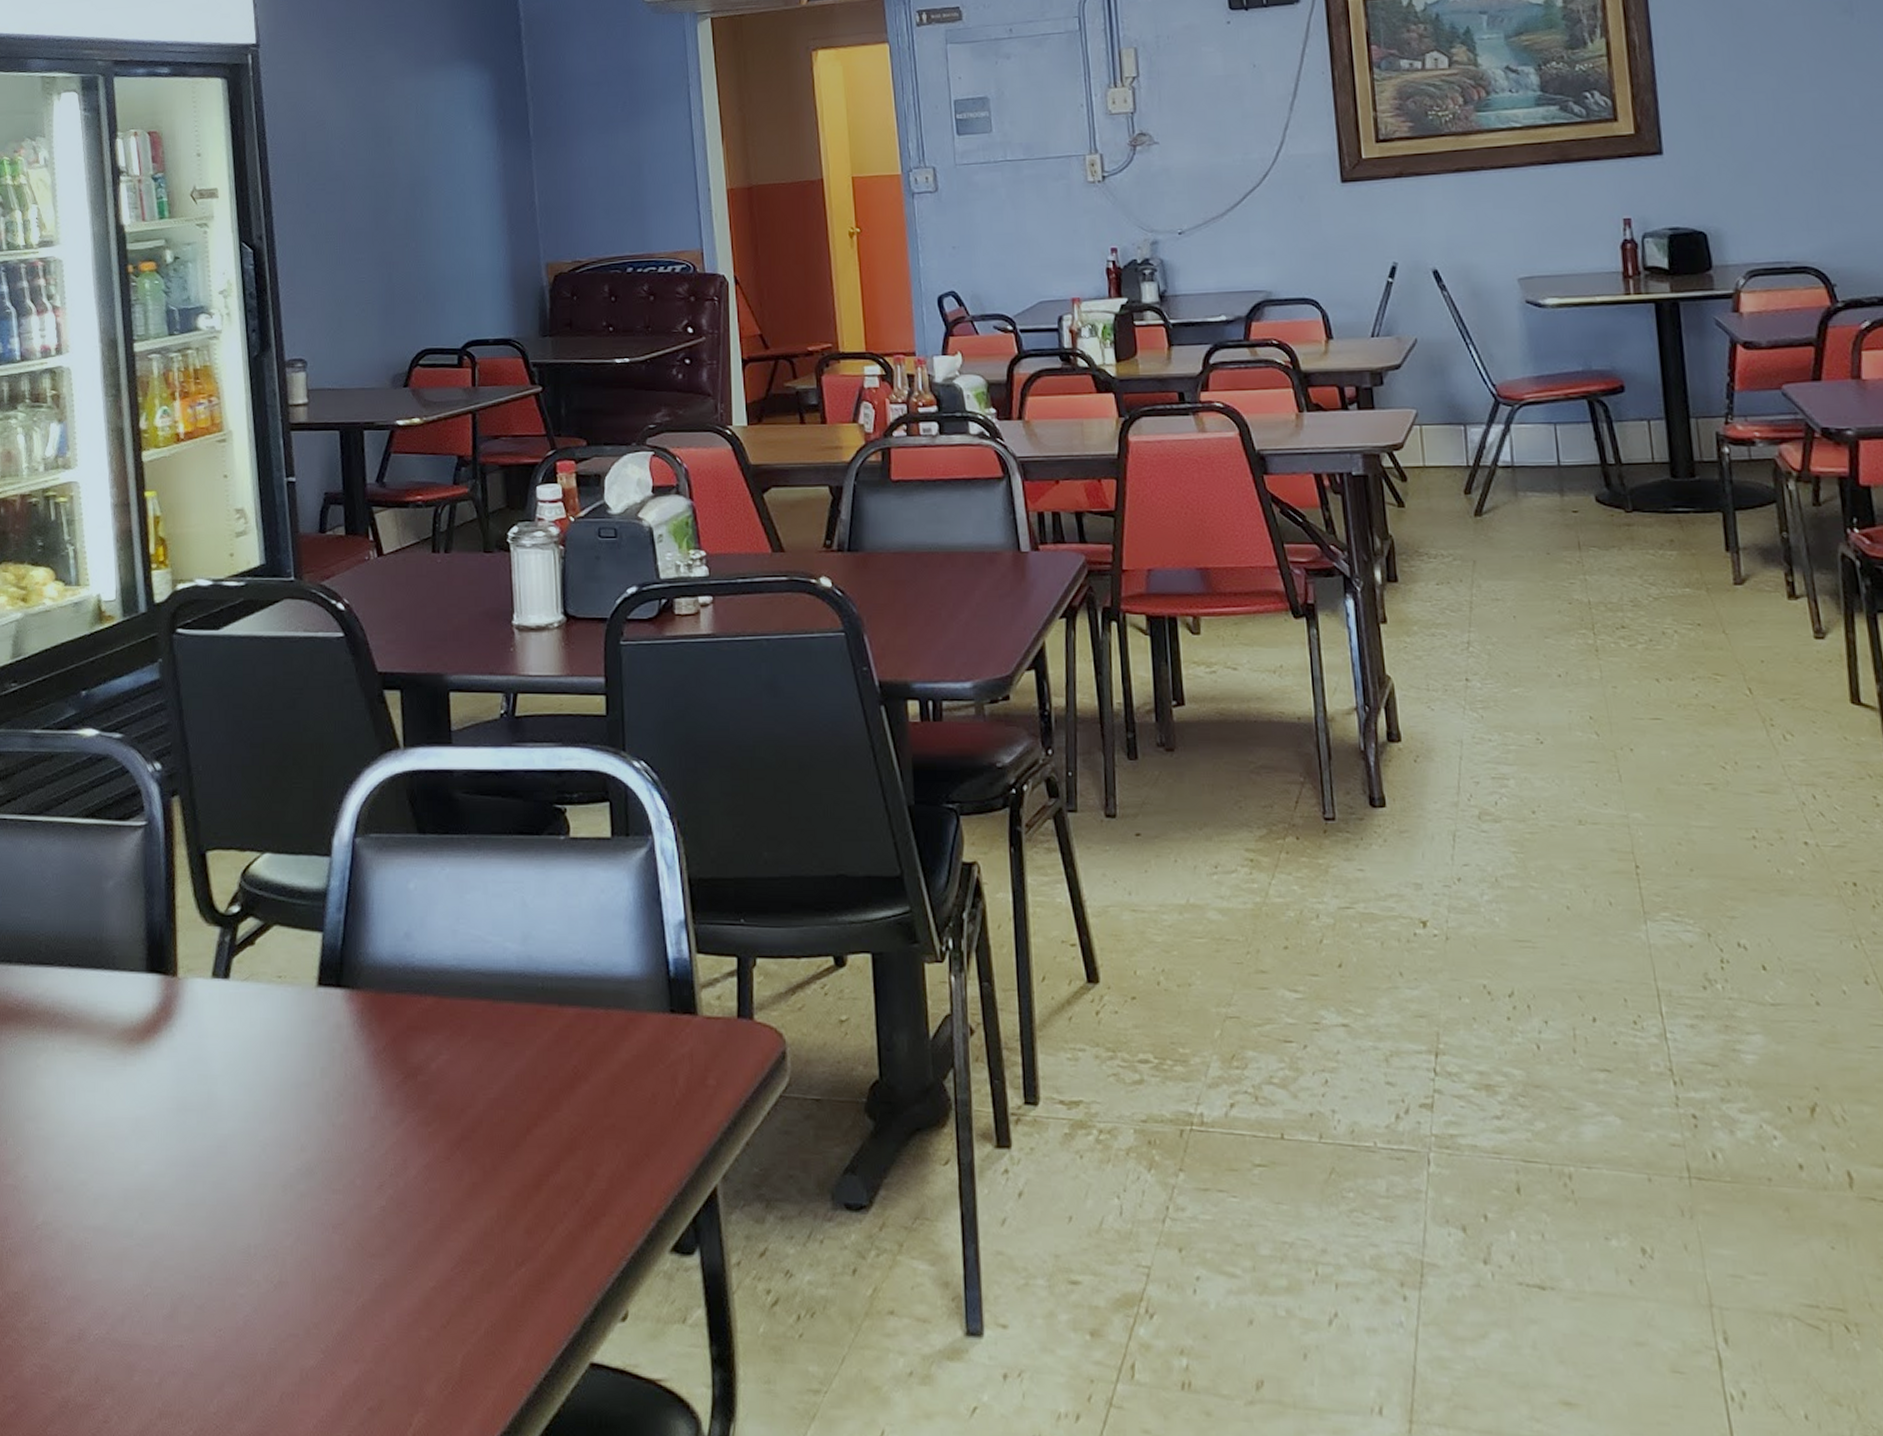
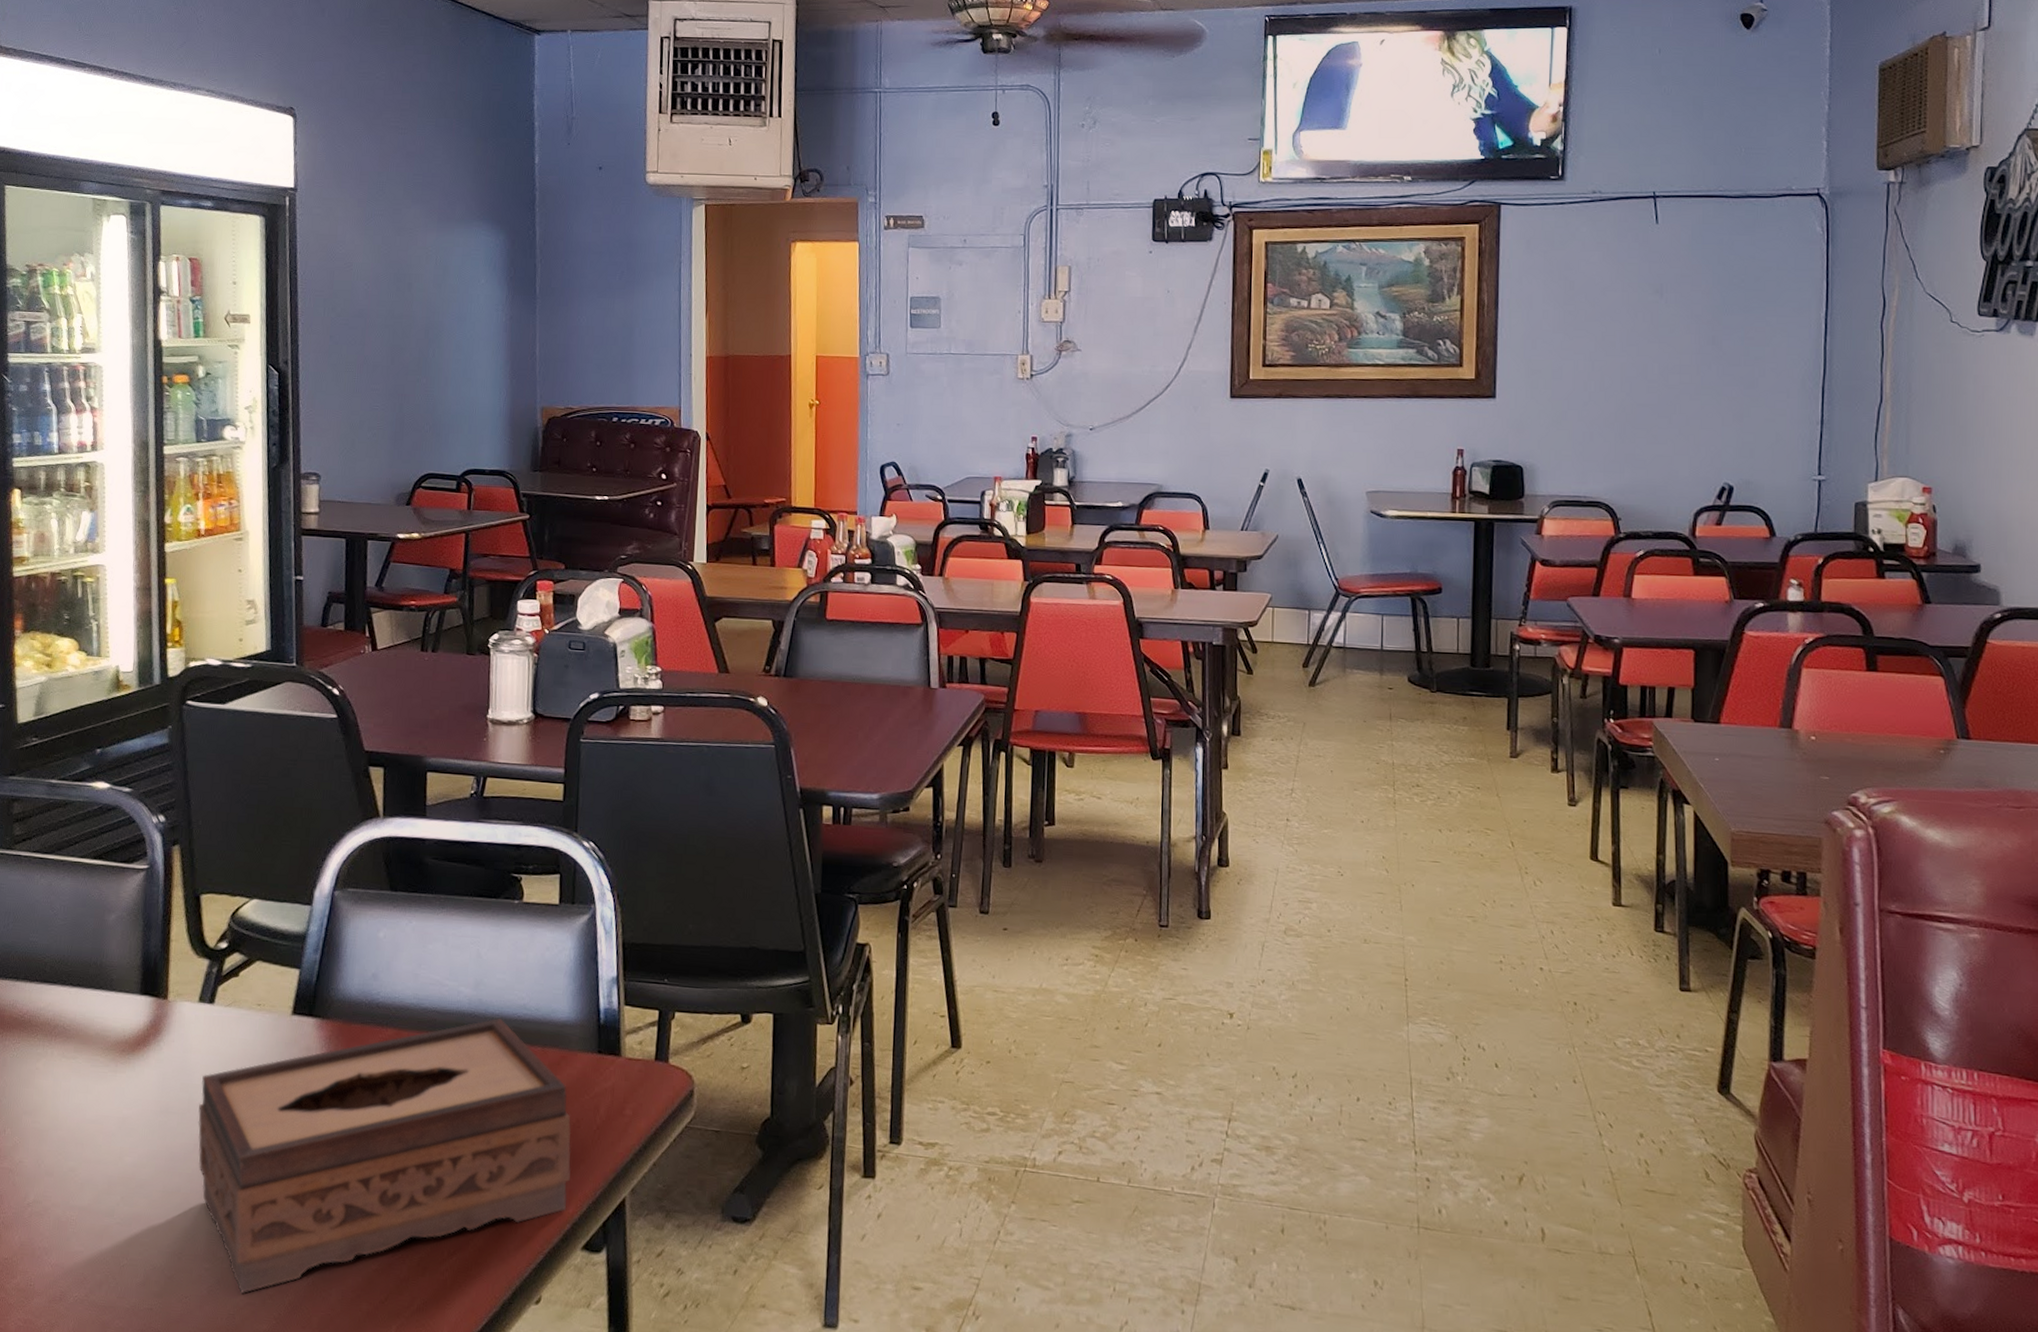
tissue box: none [220,976,650,1323] -> present [198,1018,572,1293]

